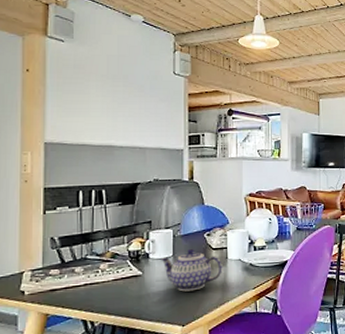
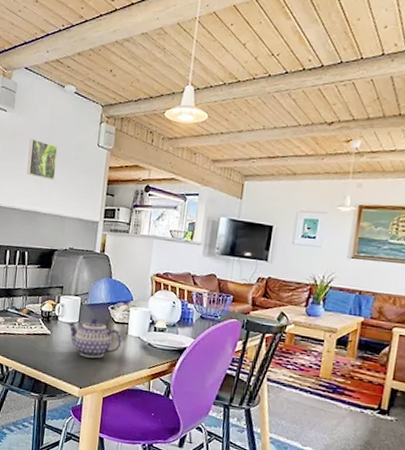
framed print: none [96,69,130,111] -> present [27,139,58,180]

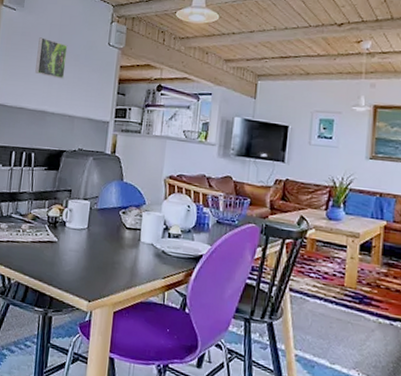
teapot: present [67,318,122,359] -> none [75,223,134,268]

